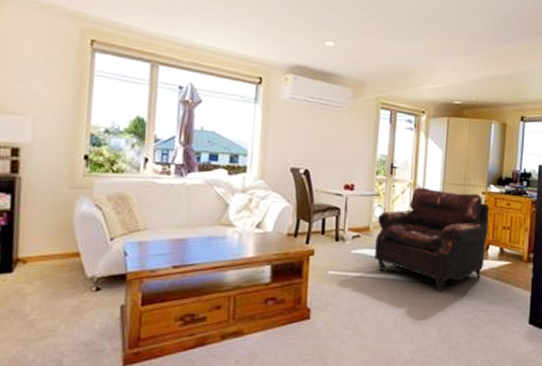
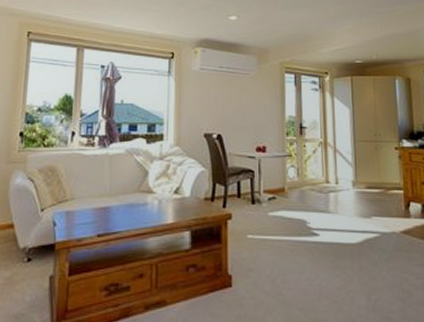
leather: present [373,187,489,292] -> none [291,145,407,254]

